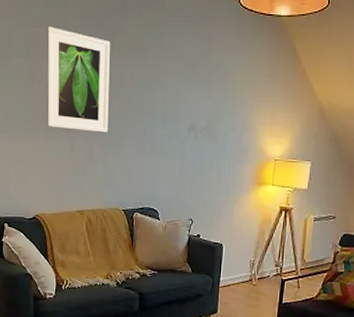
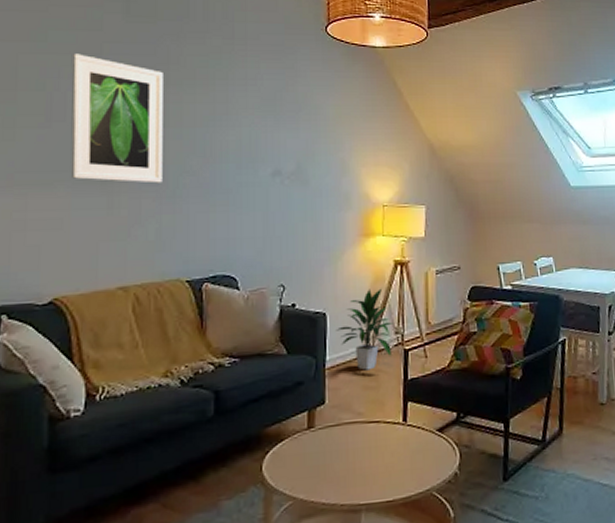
indoor plant: none [229,228,276,292] -> present [336,288,395,371]

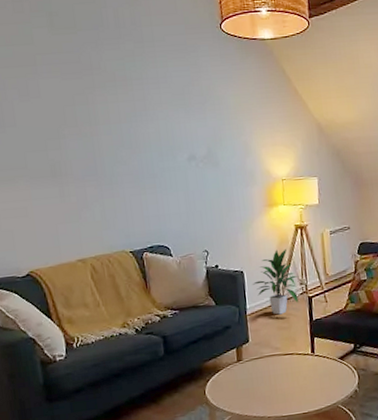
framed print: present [70,53,163,184] -> none [12,66,101,174]

